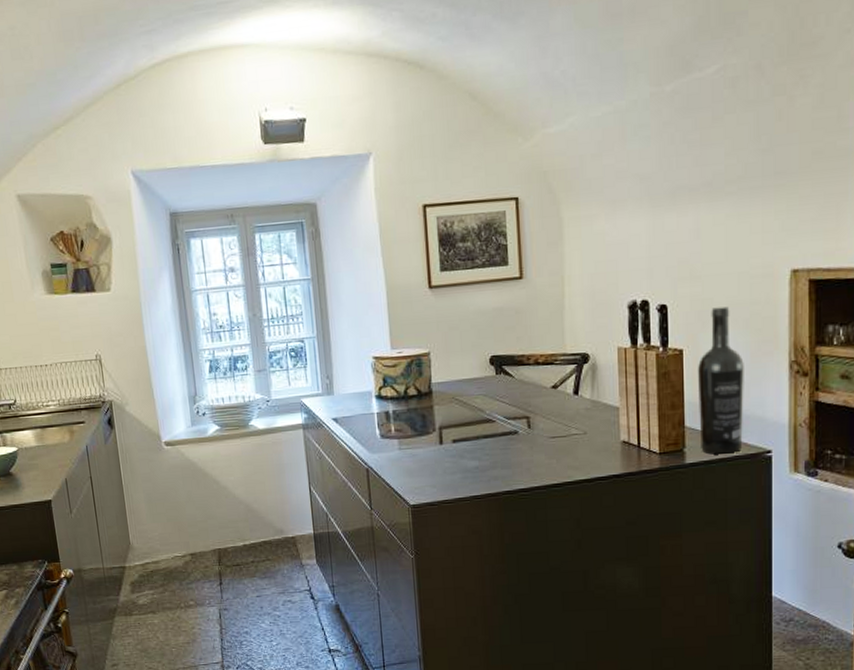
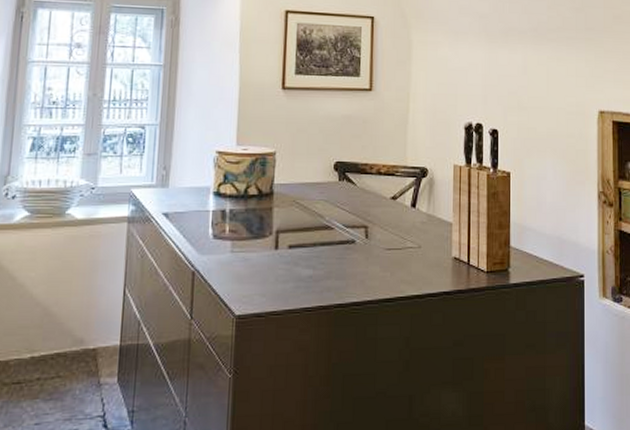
wine bottle: present [697,306,744,455] -> none [522,137,561,277]

